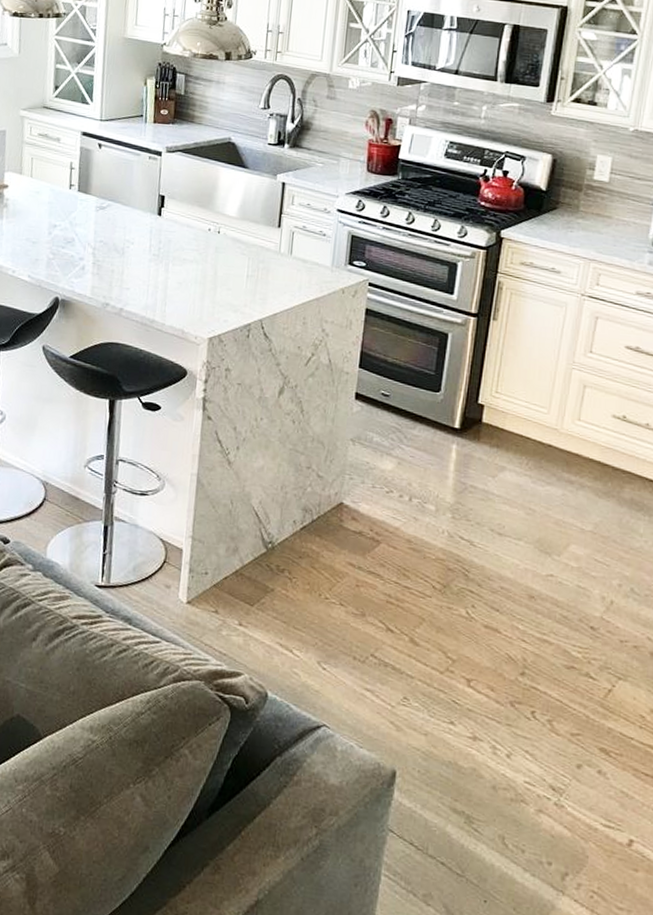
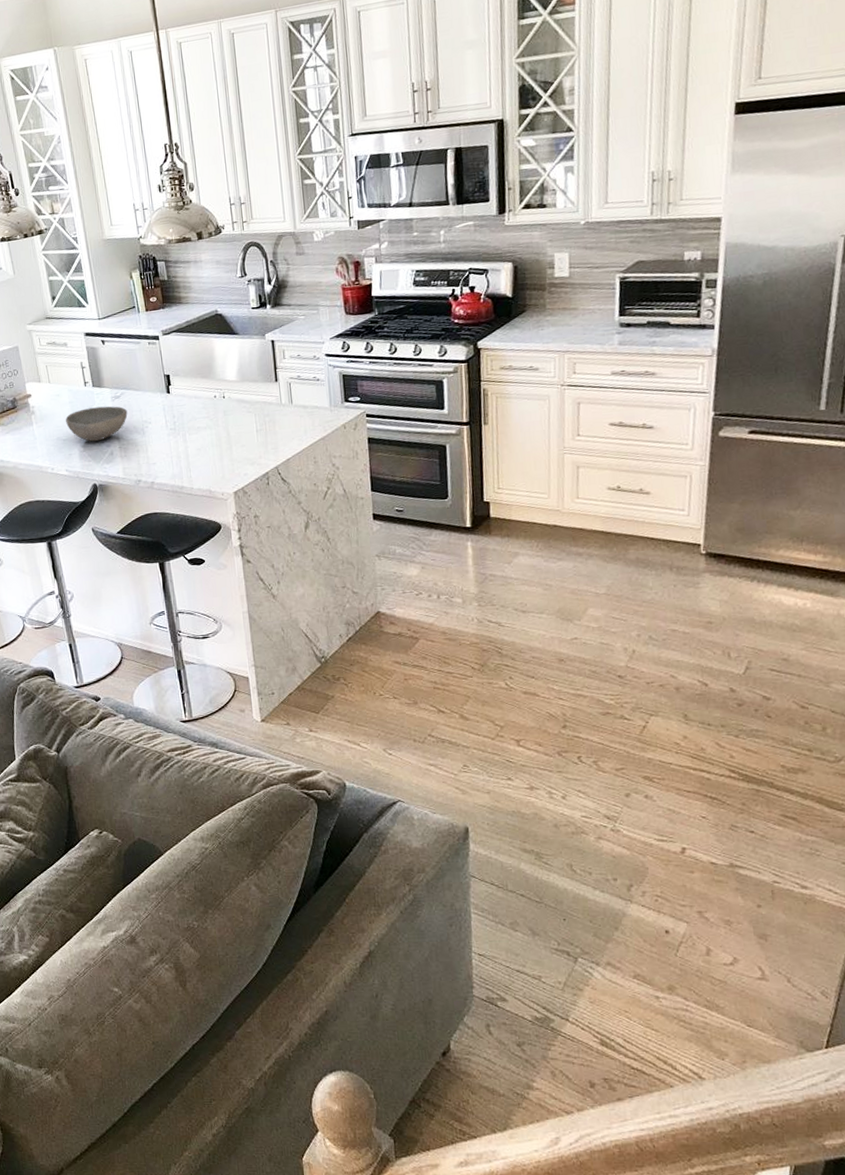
bowl: none [39,213,111,252] -> present [65,406,128,442]

